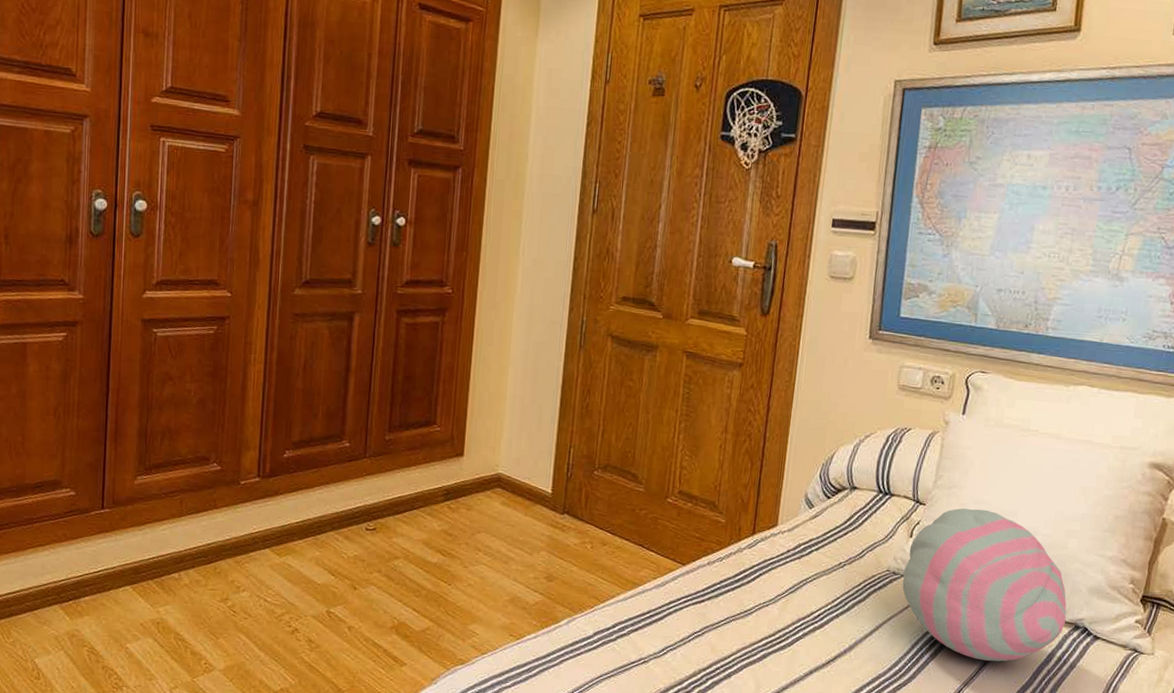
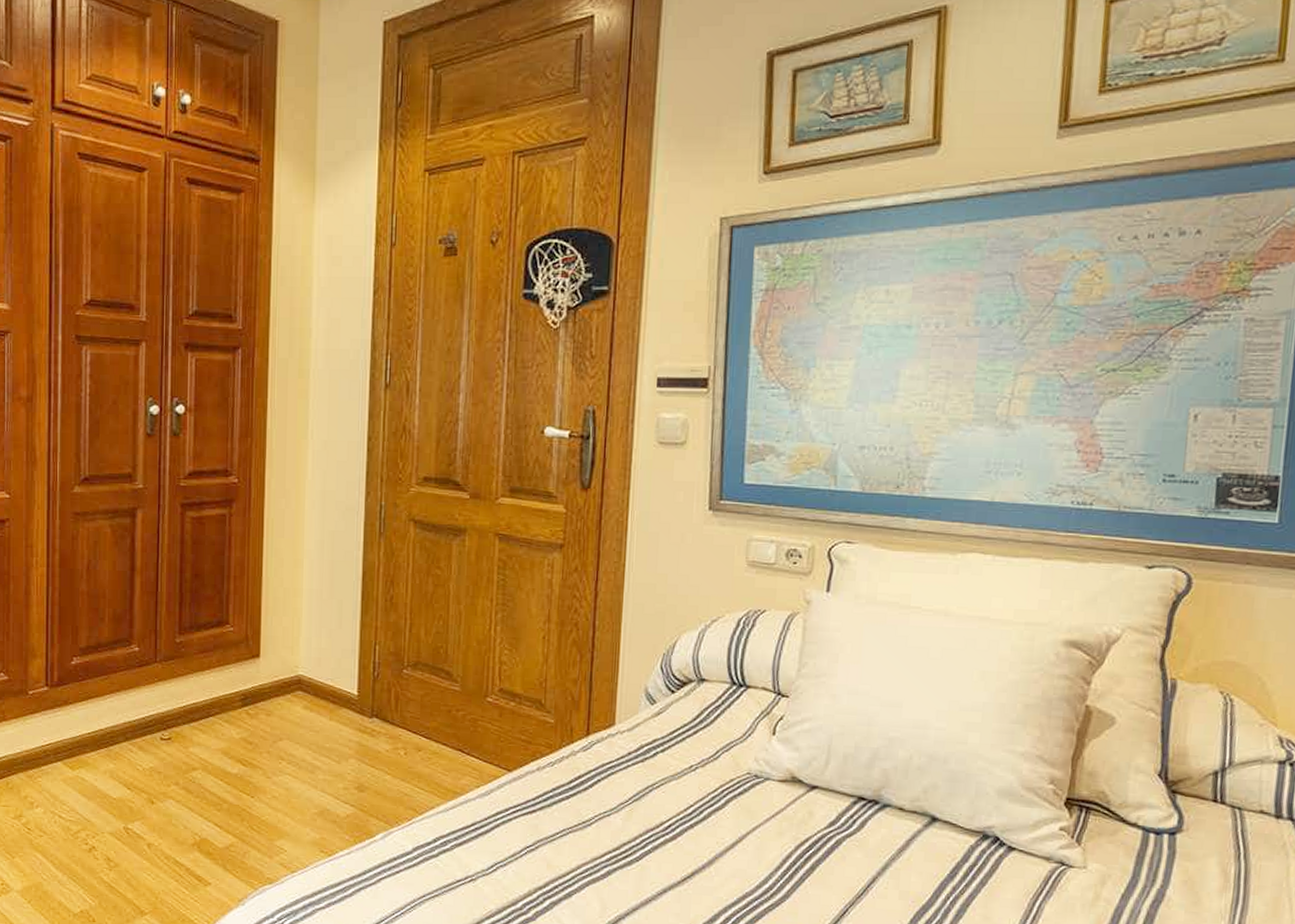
cushion: present [902,508,1067,662] -> none [767,699,971,878]

